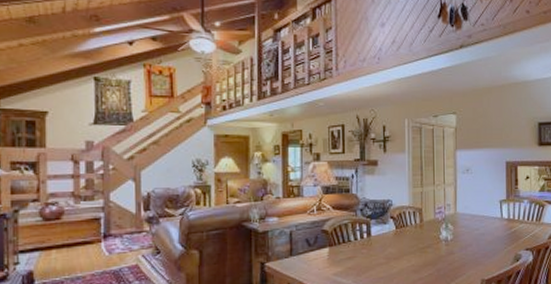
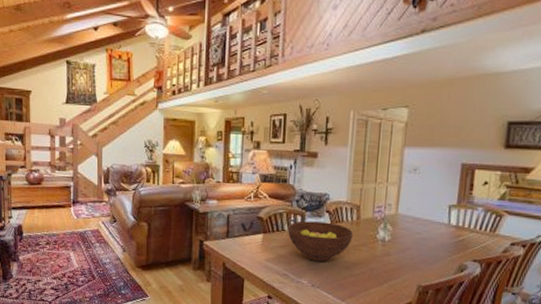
fruit bowl: none [354,228,418,269] -> present [288,221,353,262]

